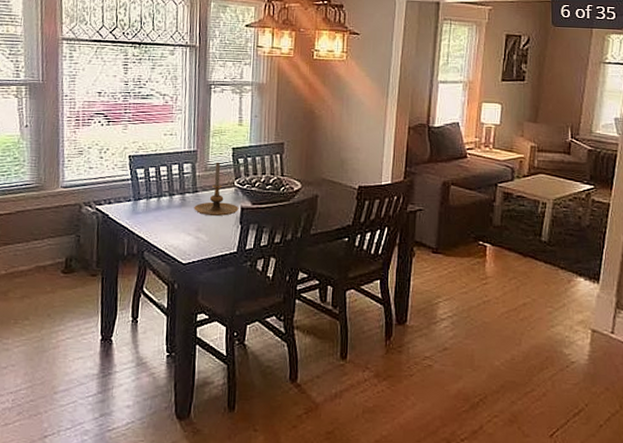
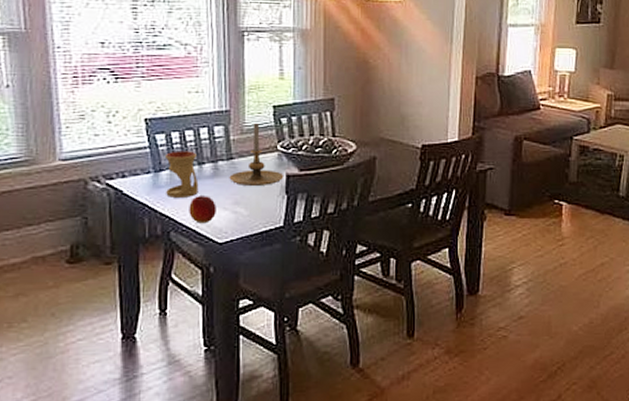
oil burner: none [142,183,169,223] -> present [164,151,199,197]
apple: none [160,222,182,246] -> present [189,196,216,224]

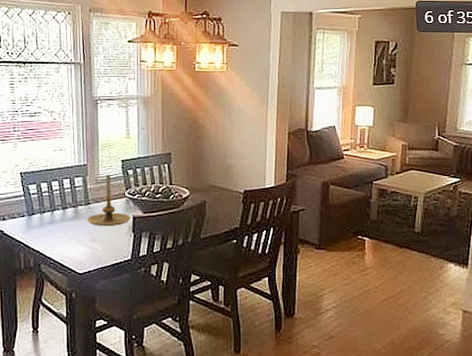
oil burner: present [164,151,199,197] -> none [36,198,63,236]
apple: present [189,196,216,224] -> none [55,235,77,258]

